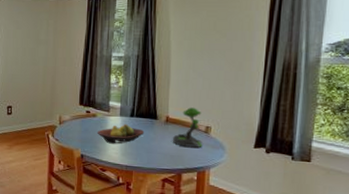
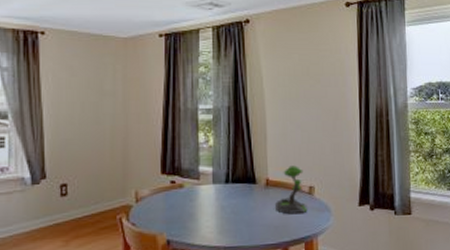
fruit bowl: present [96,124,145,144] -> none [185,193,243,221]

